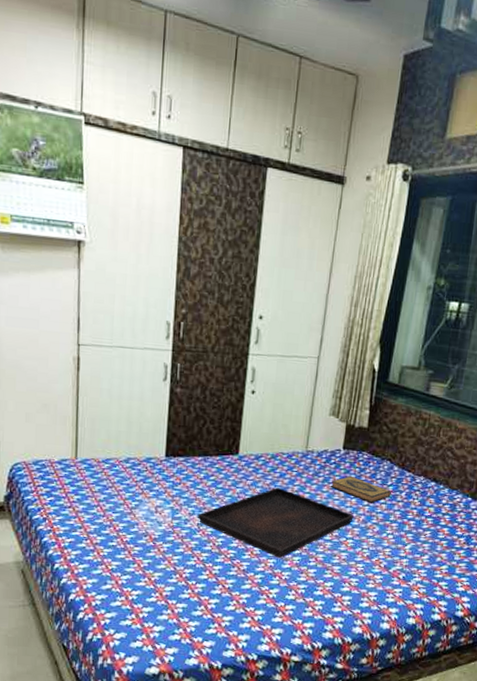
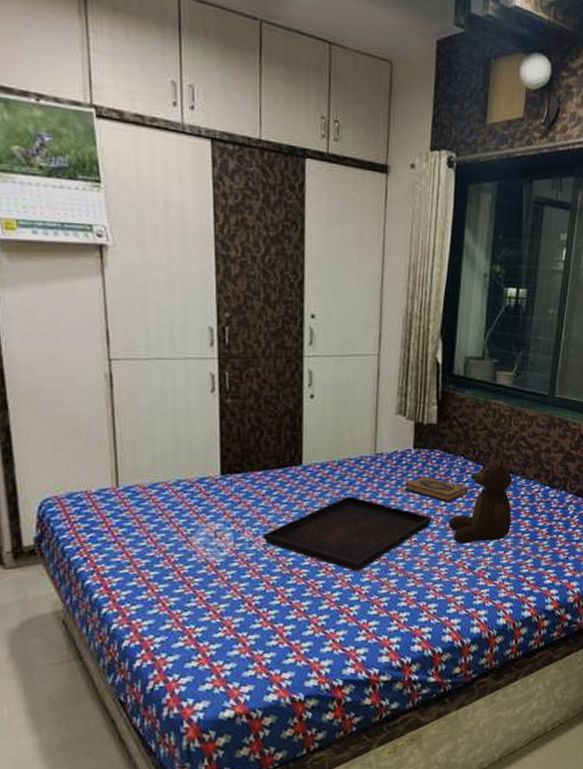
teddy bear: none [369,458,436,544] -> present [449,450,512,544]

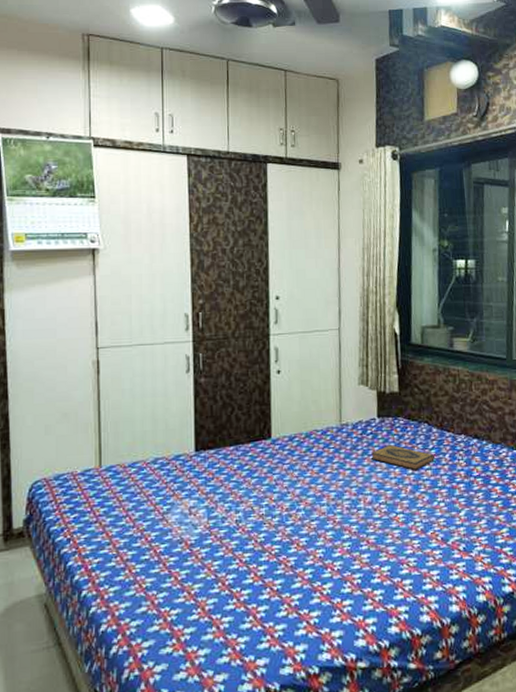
serving tray: present [263,495,431,573] -> none [235,467,400,547]
teddy bear: present [449,450,512,544] -> none [418,415,482,514]

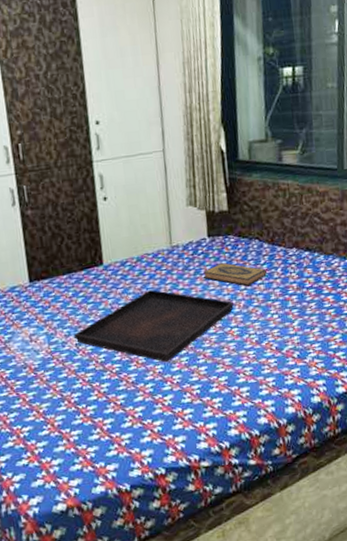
serving tray: none [235,467,400,547] -> present [74,289,234,363]

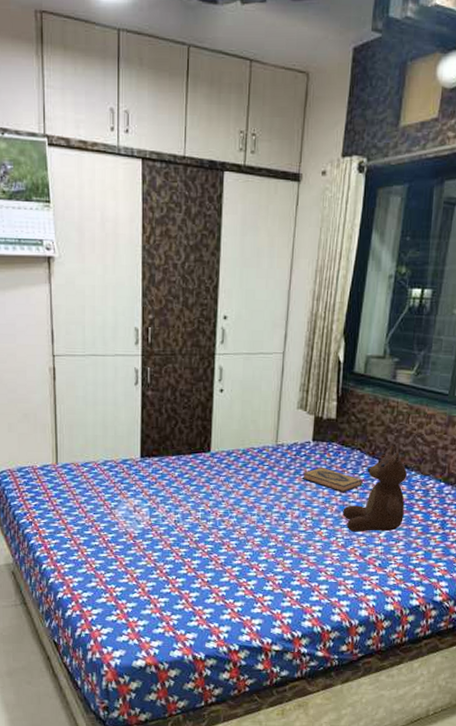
serving tray: present [74,289,234,363] -> none [175,481,326,551]
teddy bear: none [251,229,315,326] -> present [343,445,407,532]

